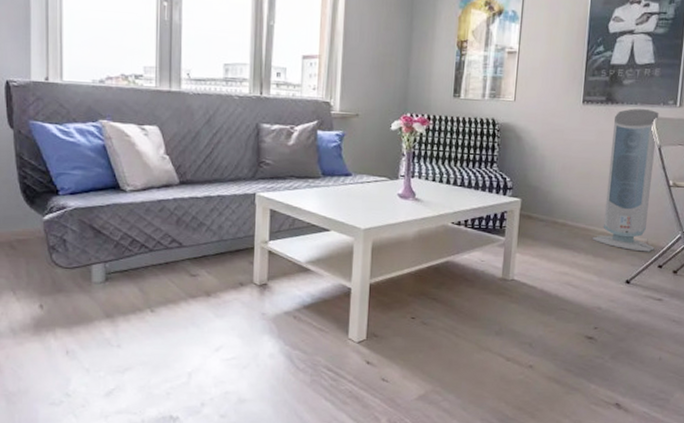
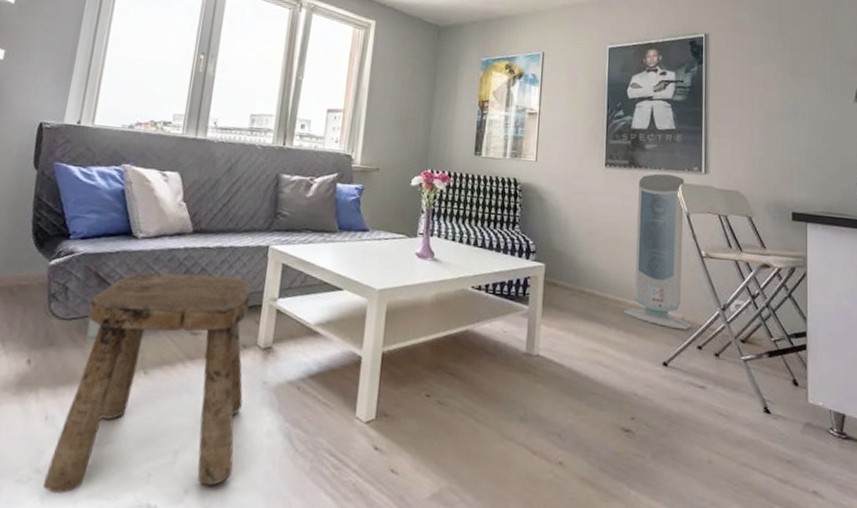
stool: none [74,222,245,411] -> present [42,272,252,494]

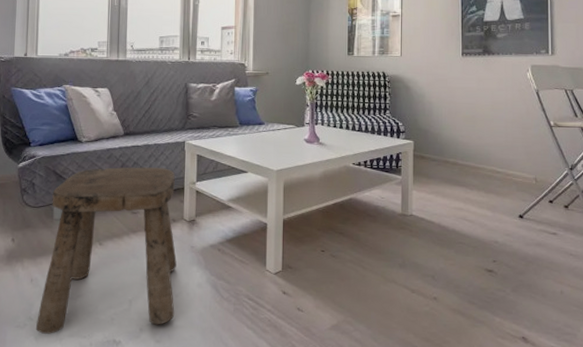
air purifier: present [622,173,692,330] -> none [482,58,543,188]

